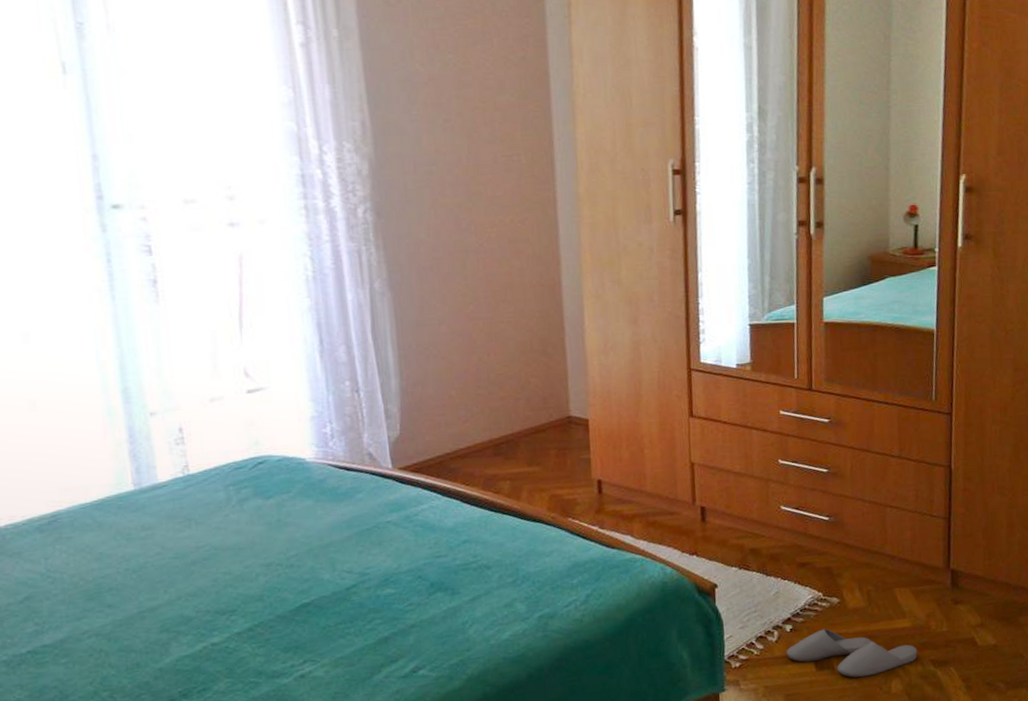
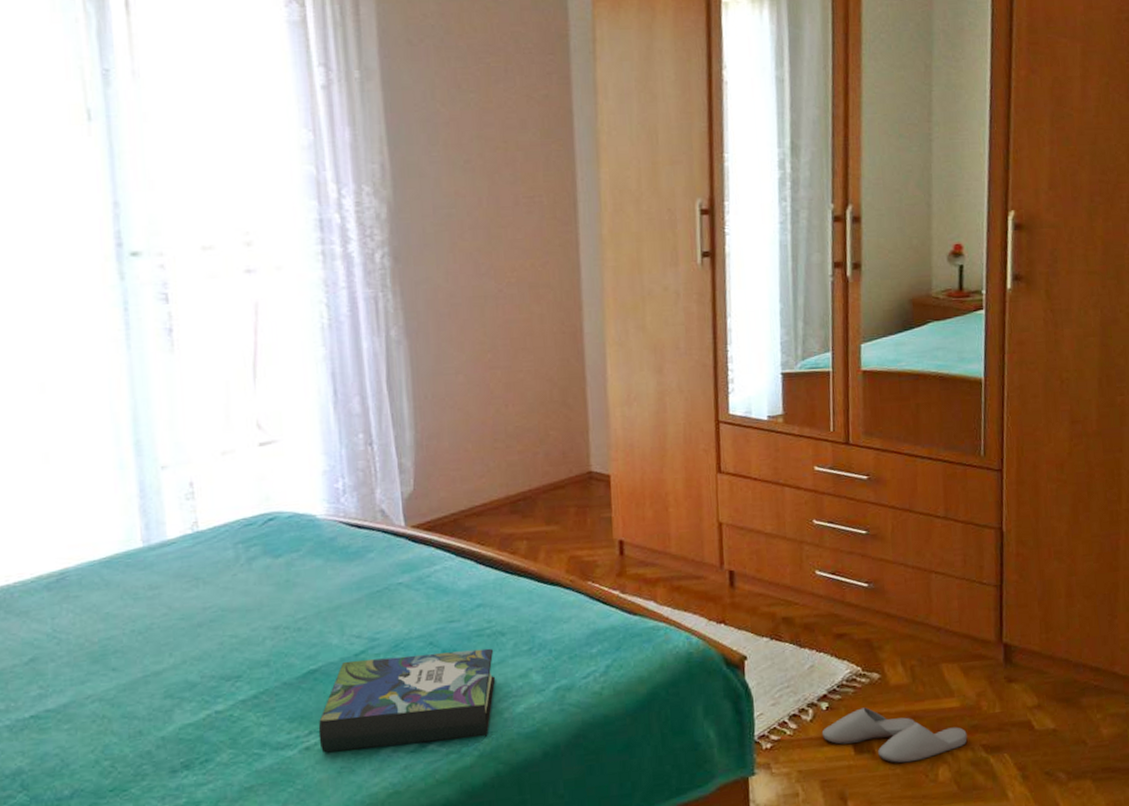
book: none [312,580,482,680] -> present [318,648,496,753]

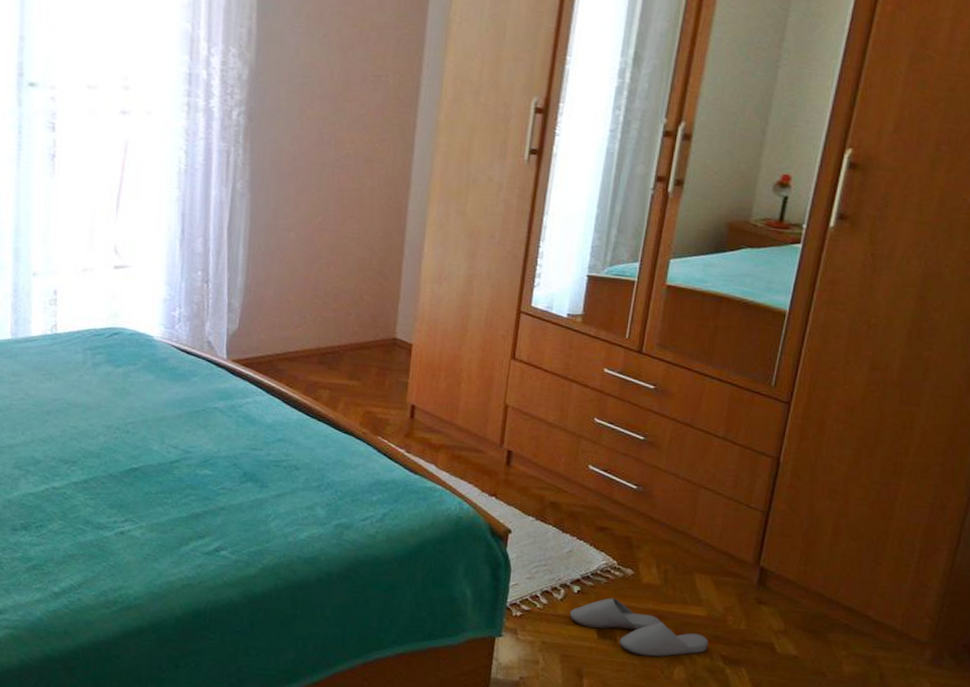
book: present [318,648,496,753] -> none [132,466,288,554]

